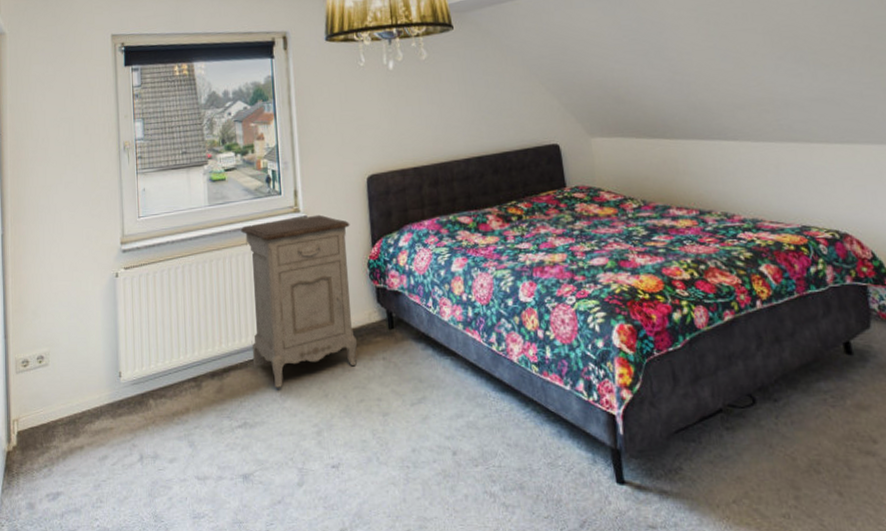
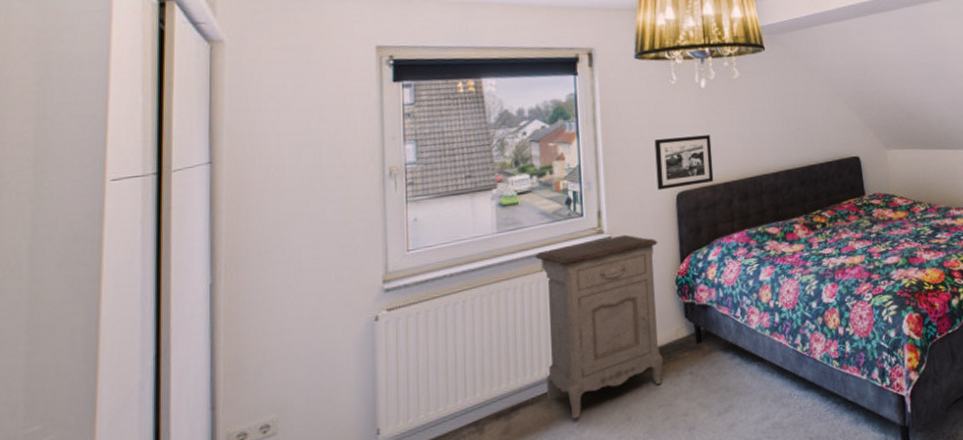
picture frame: none [345,117,404,173] -> present [654,134,714,190]

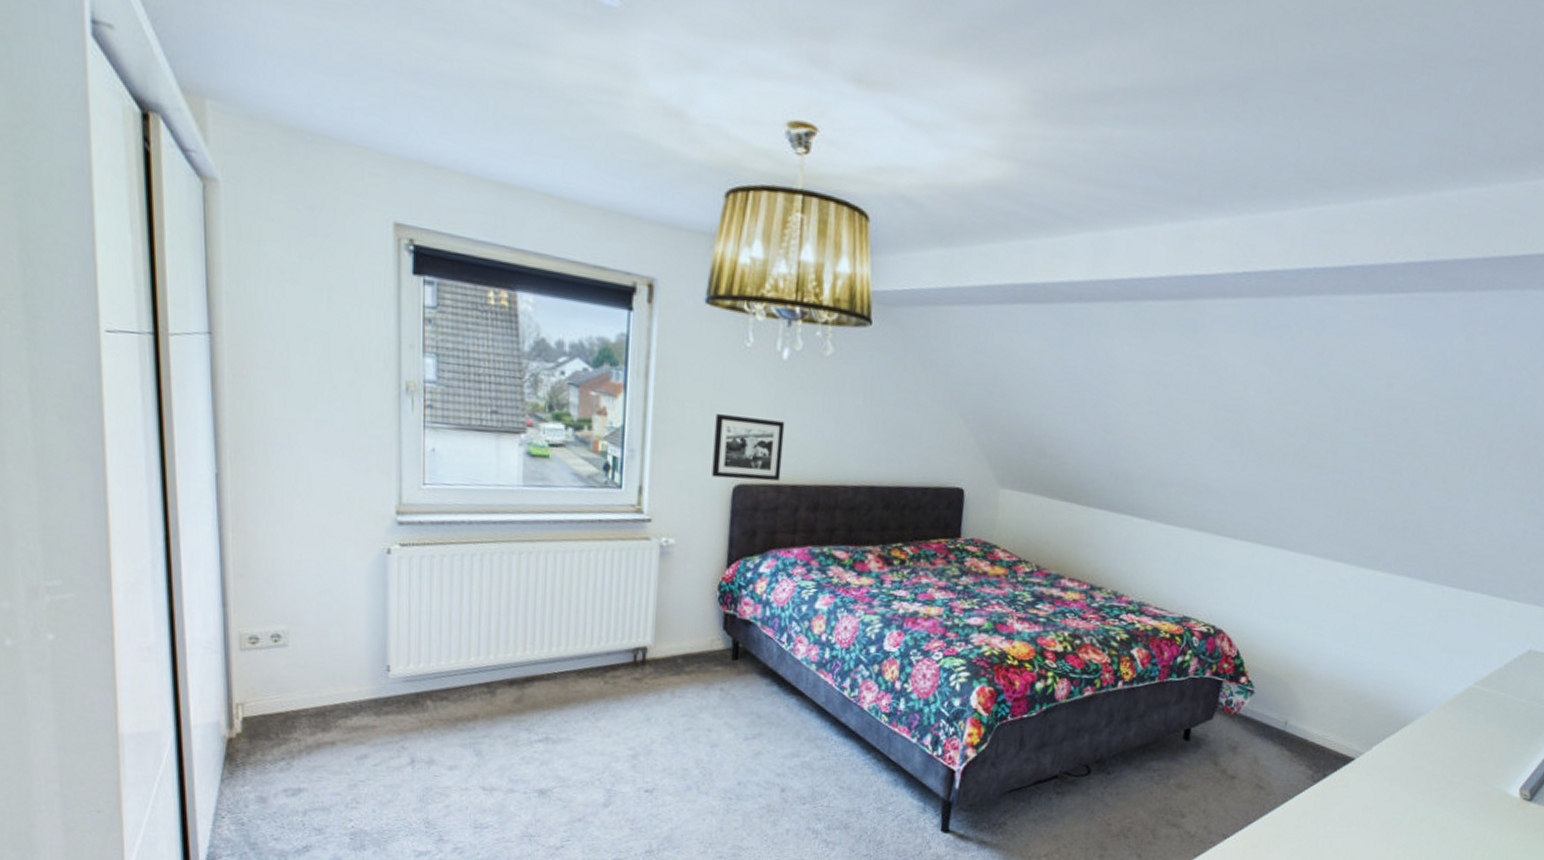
nightstand: present [535,234,664,420] -> none [563,518,704,706]

